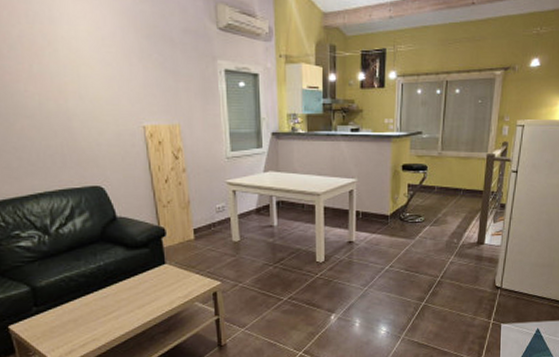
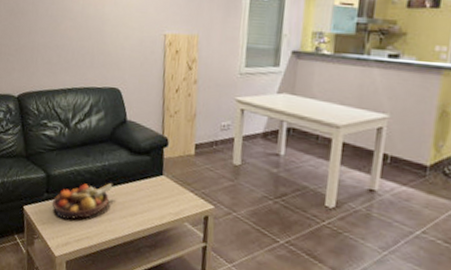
fruit bowl: none [44,282,113,328] -> present [52,183,113,220]

